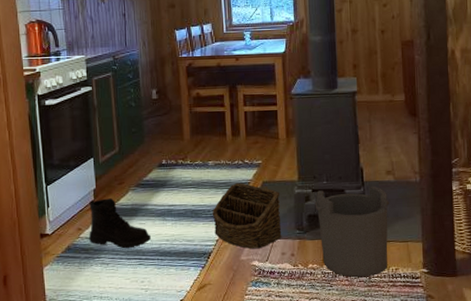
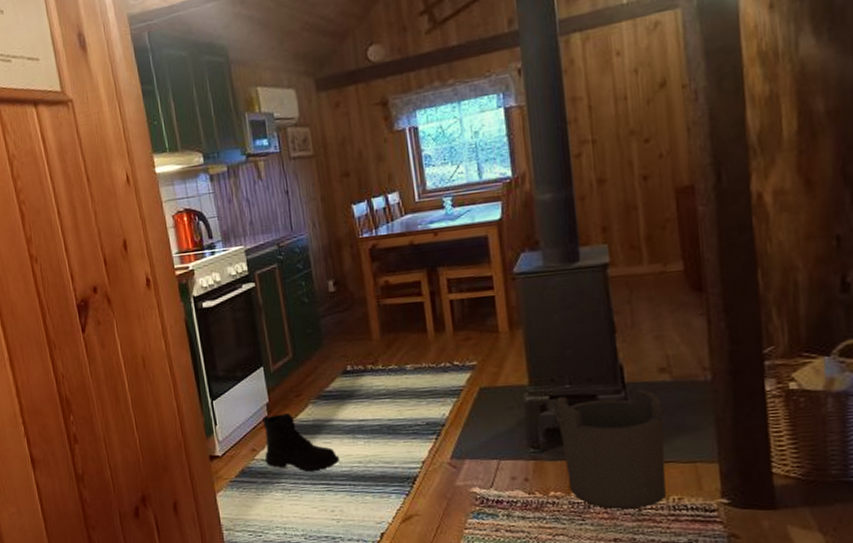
basket: present [213,182,282,249] -> none [415,390,510,473]

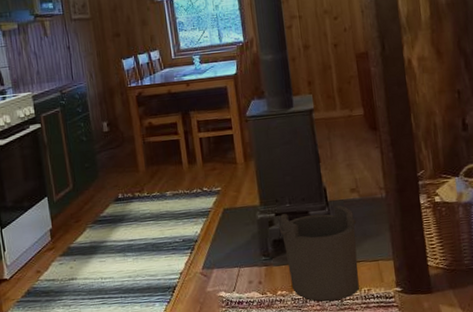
boot: present [262,413,341,472] -> none [46,237,113,288]

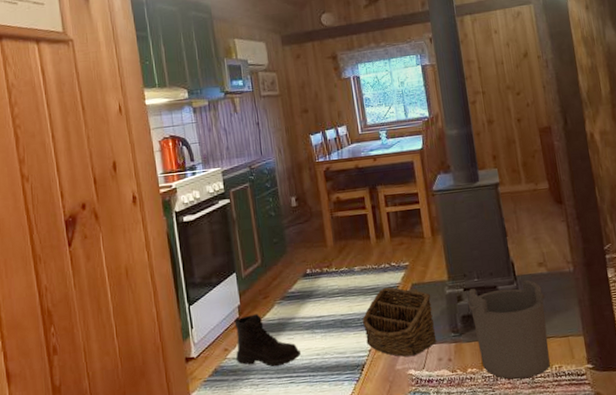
boot: none [46,237,113,288] -> present [234,314,302,367]
basket: none [174,211,248,280] -> present [362,287,437,357]

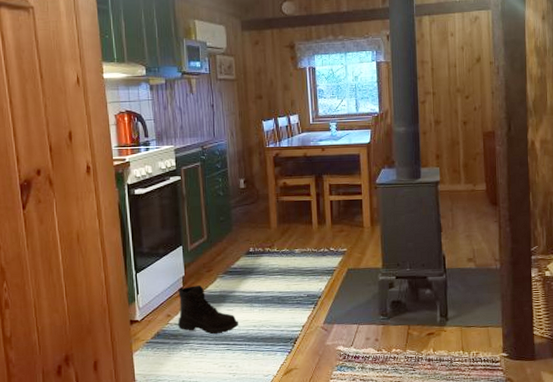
basket: present [362,287,437,357] -> none [299,270,366,335]
wooden bucket: present [467,279,550,379] -> none [398,273,471,361]

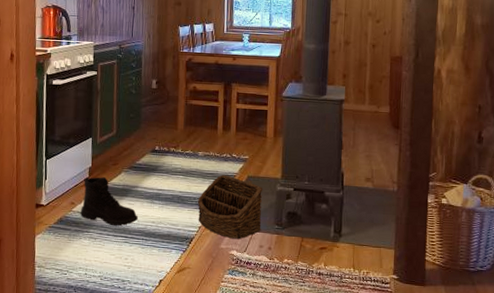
basket: none [299,270,366,335] -> present [198,175,263,240]

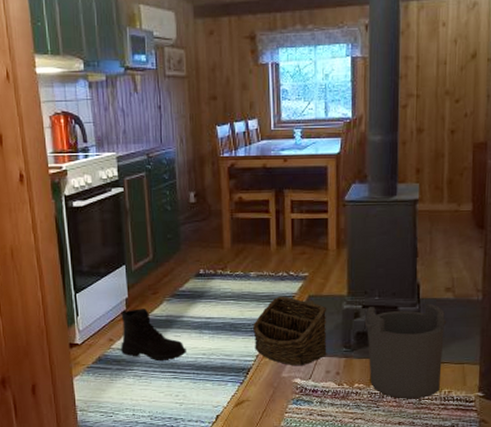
wooden bucket: none [295,190,367,277] -> present [364,303,447,399]

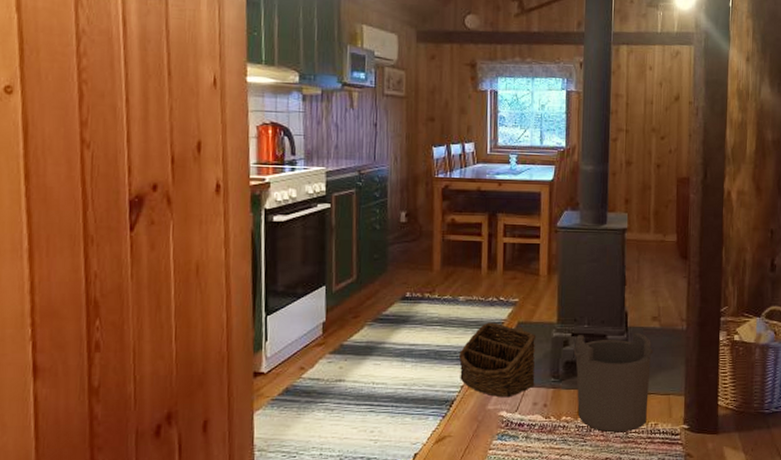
boot: present [121,308,187,362] -> none [313,334,387,393]

